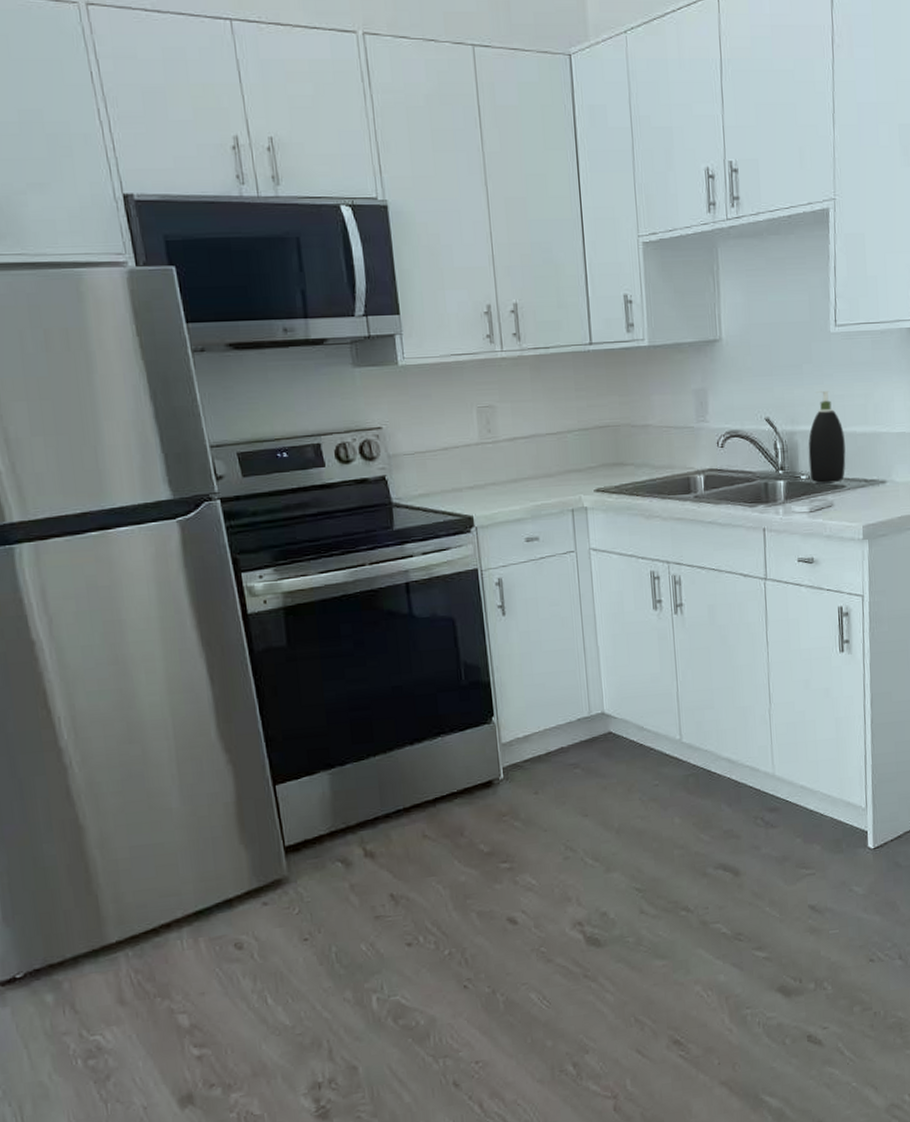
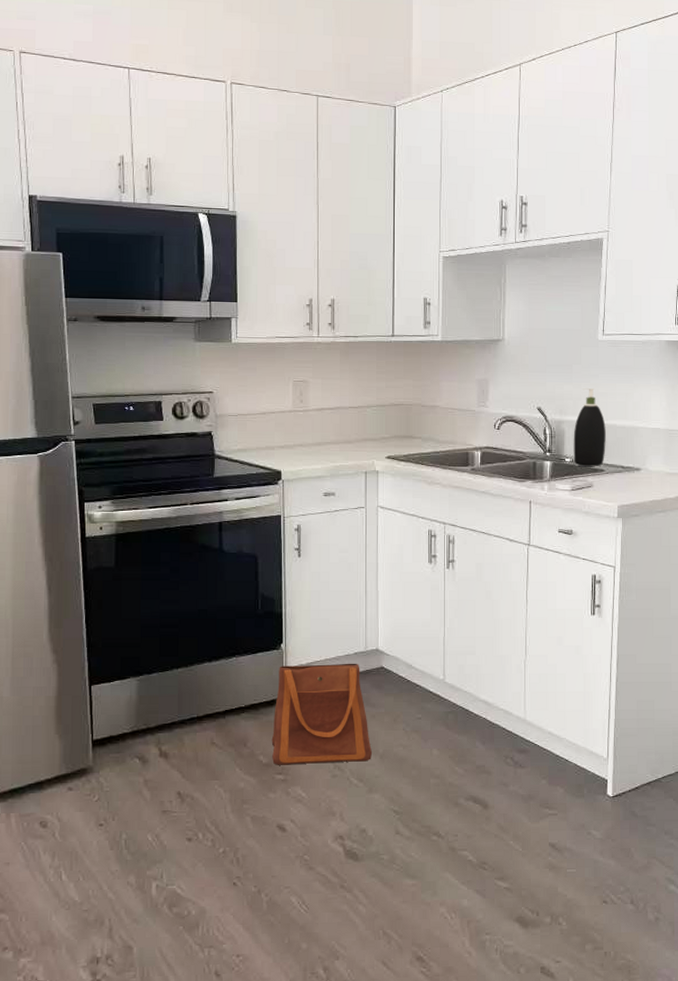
shopping bag: none [491,730,607,853] -> present [271,663,372,765]

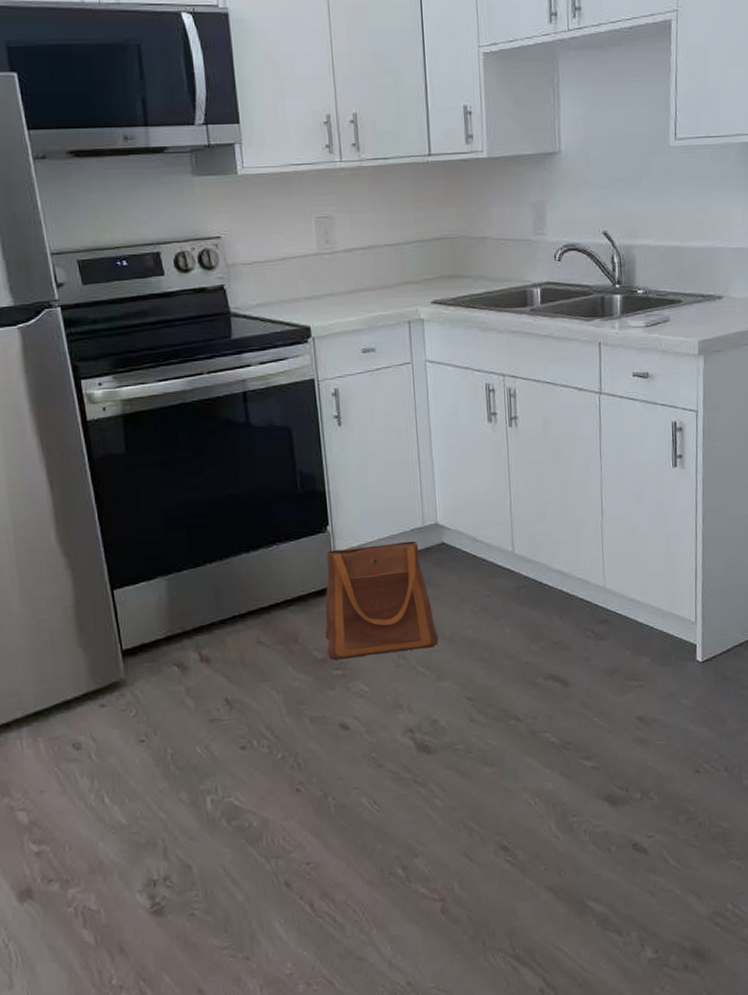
soap dispenser: present [573,387,606,467] -> none [645,204,683,299]

